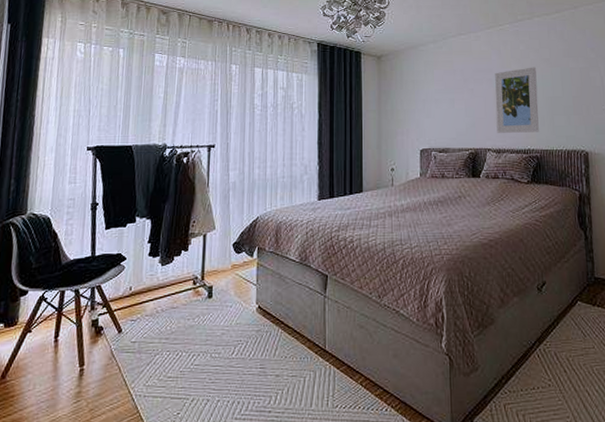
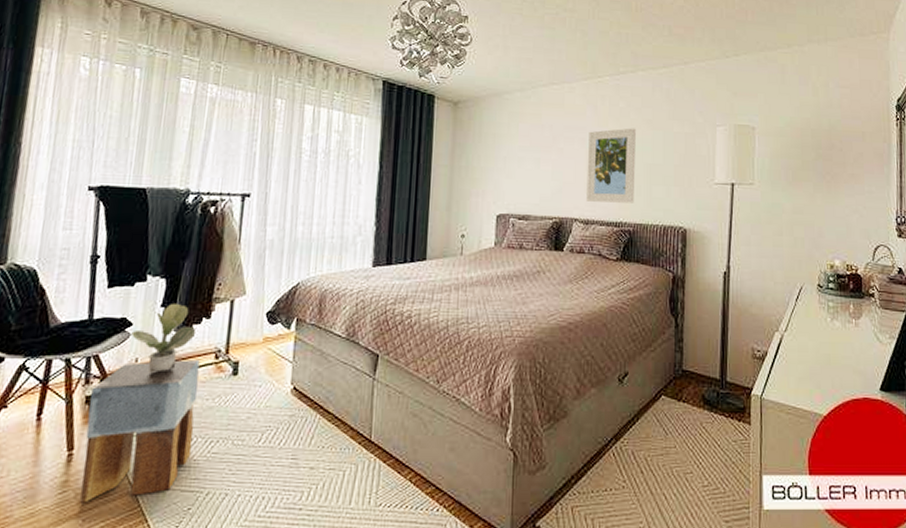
stool: none [91,286,181,411] -> present [80,360,200,503]
potted plant: none [124,239,176,300] -> present [130,302,195,374]

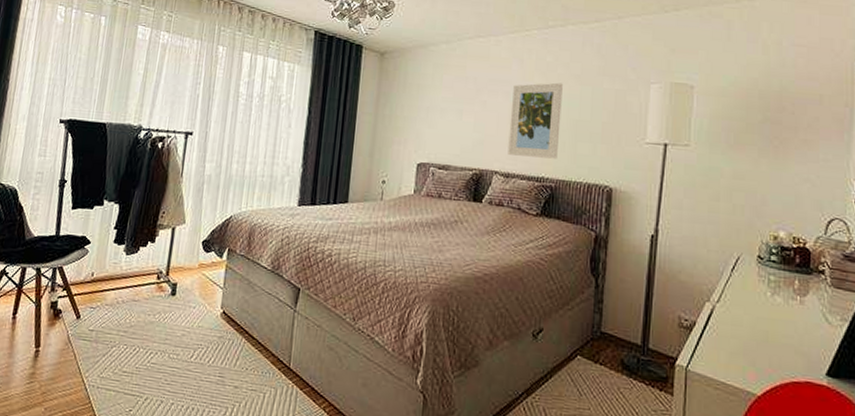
stool: present [80,360,200,503] -> none [43,276,144,394]
potted plant: present [130,302,195,374] -> none [88,226,142,288]

